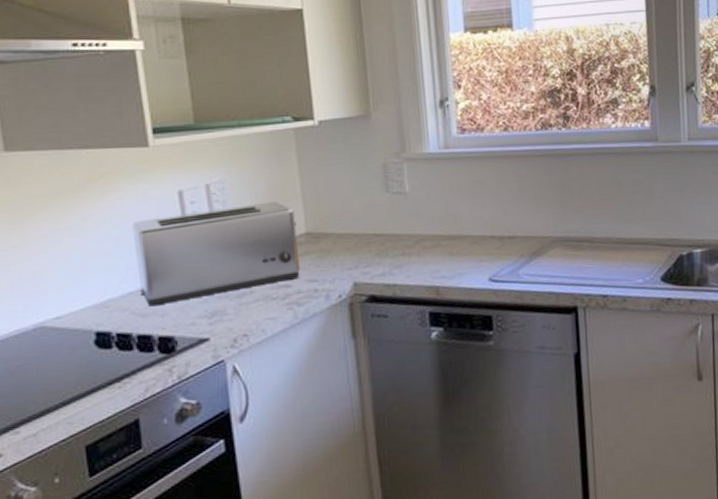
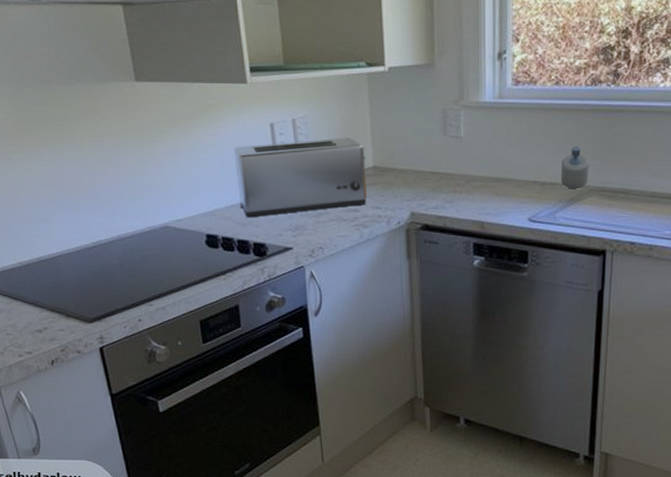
soap dispenser: none [518,194,550,242] -> present [560,146,589,190]

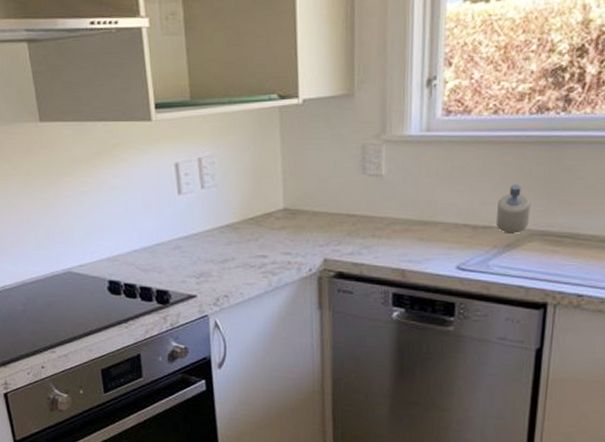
toaster: present [234,137,367,218] -> none [137,177,276,264]

